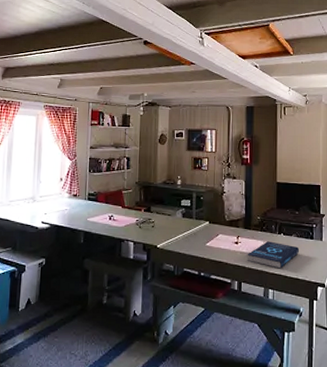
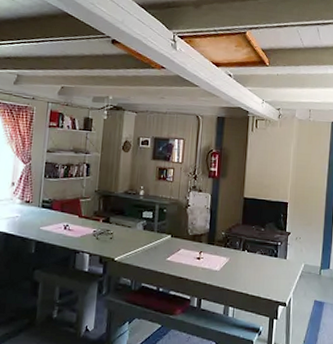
book: present [247,241,300,269] -> none [208,258,263,286]

